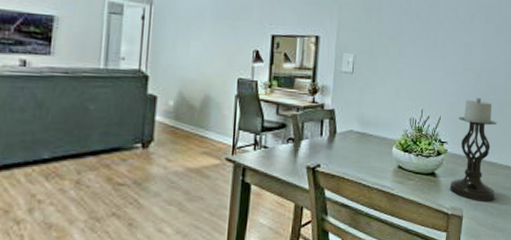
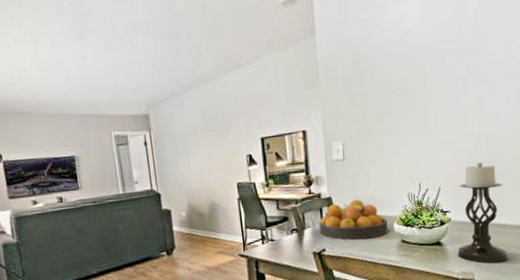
fruit bowl: none [317,116,387,160] -> present [318,199,388,240]

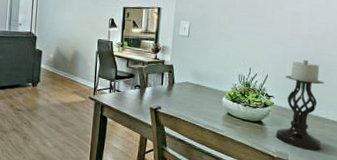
fruit bowl: present [318,199,388,240] -> none [158,71,218,106]

